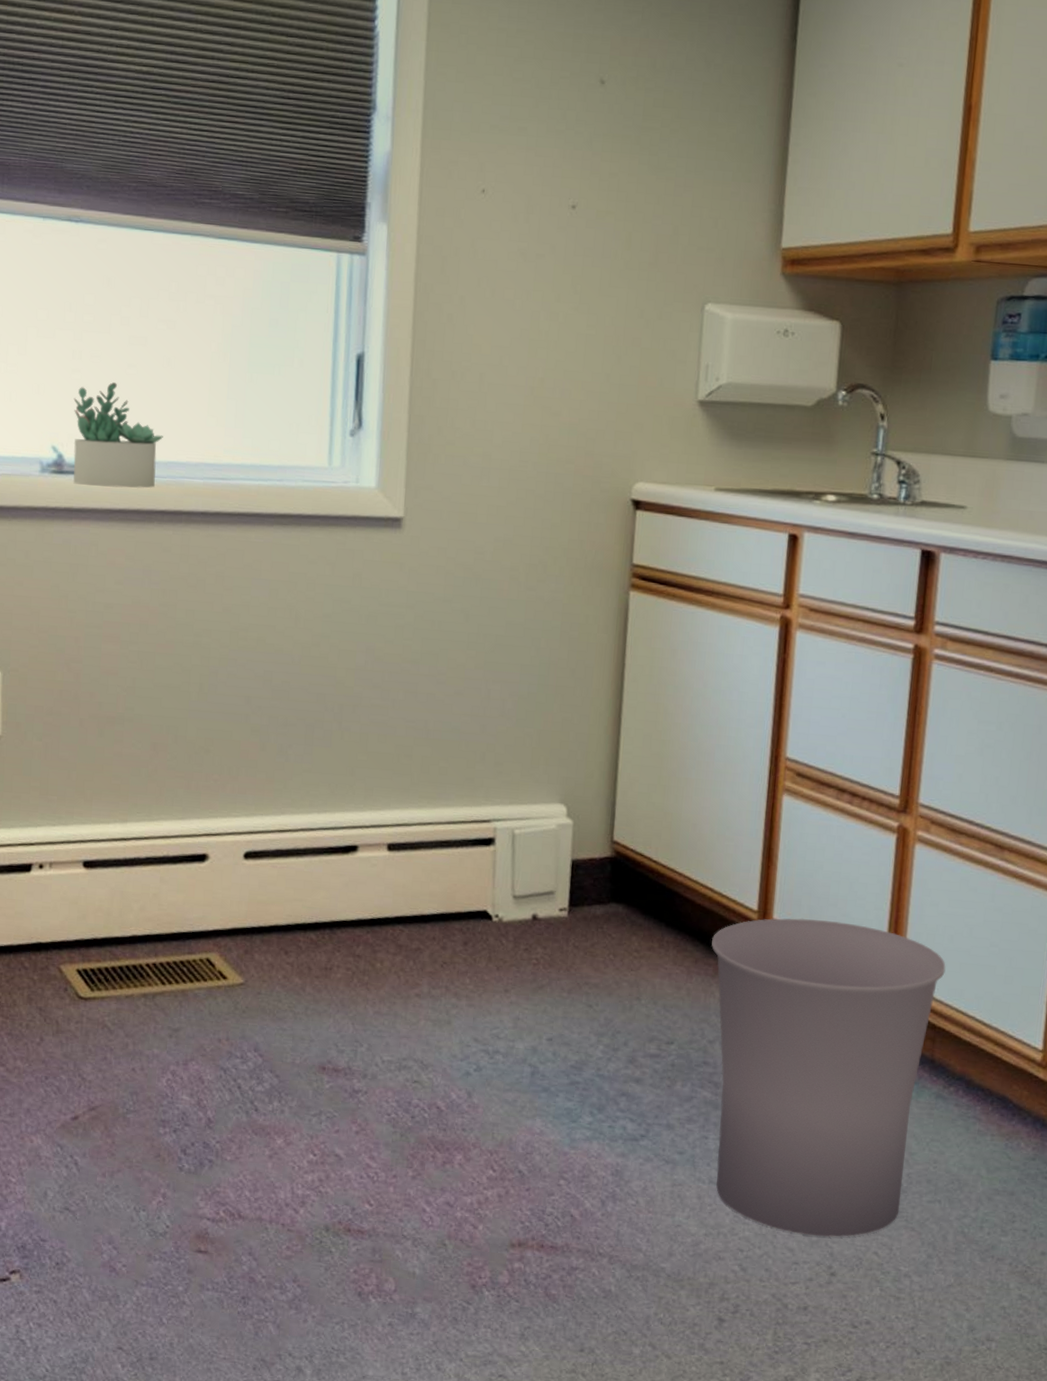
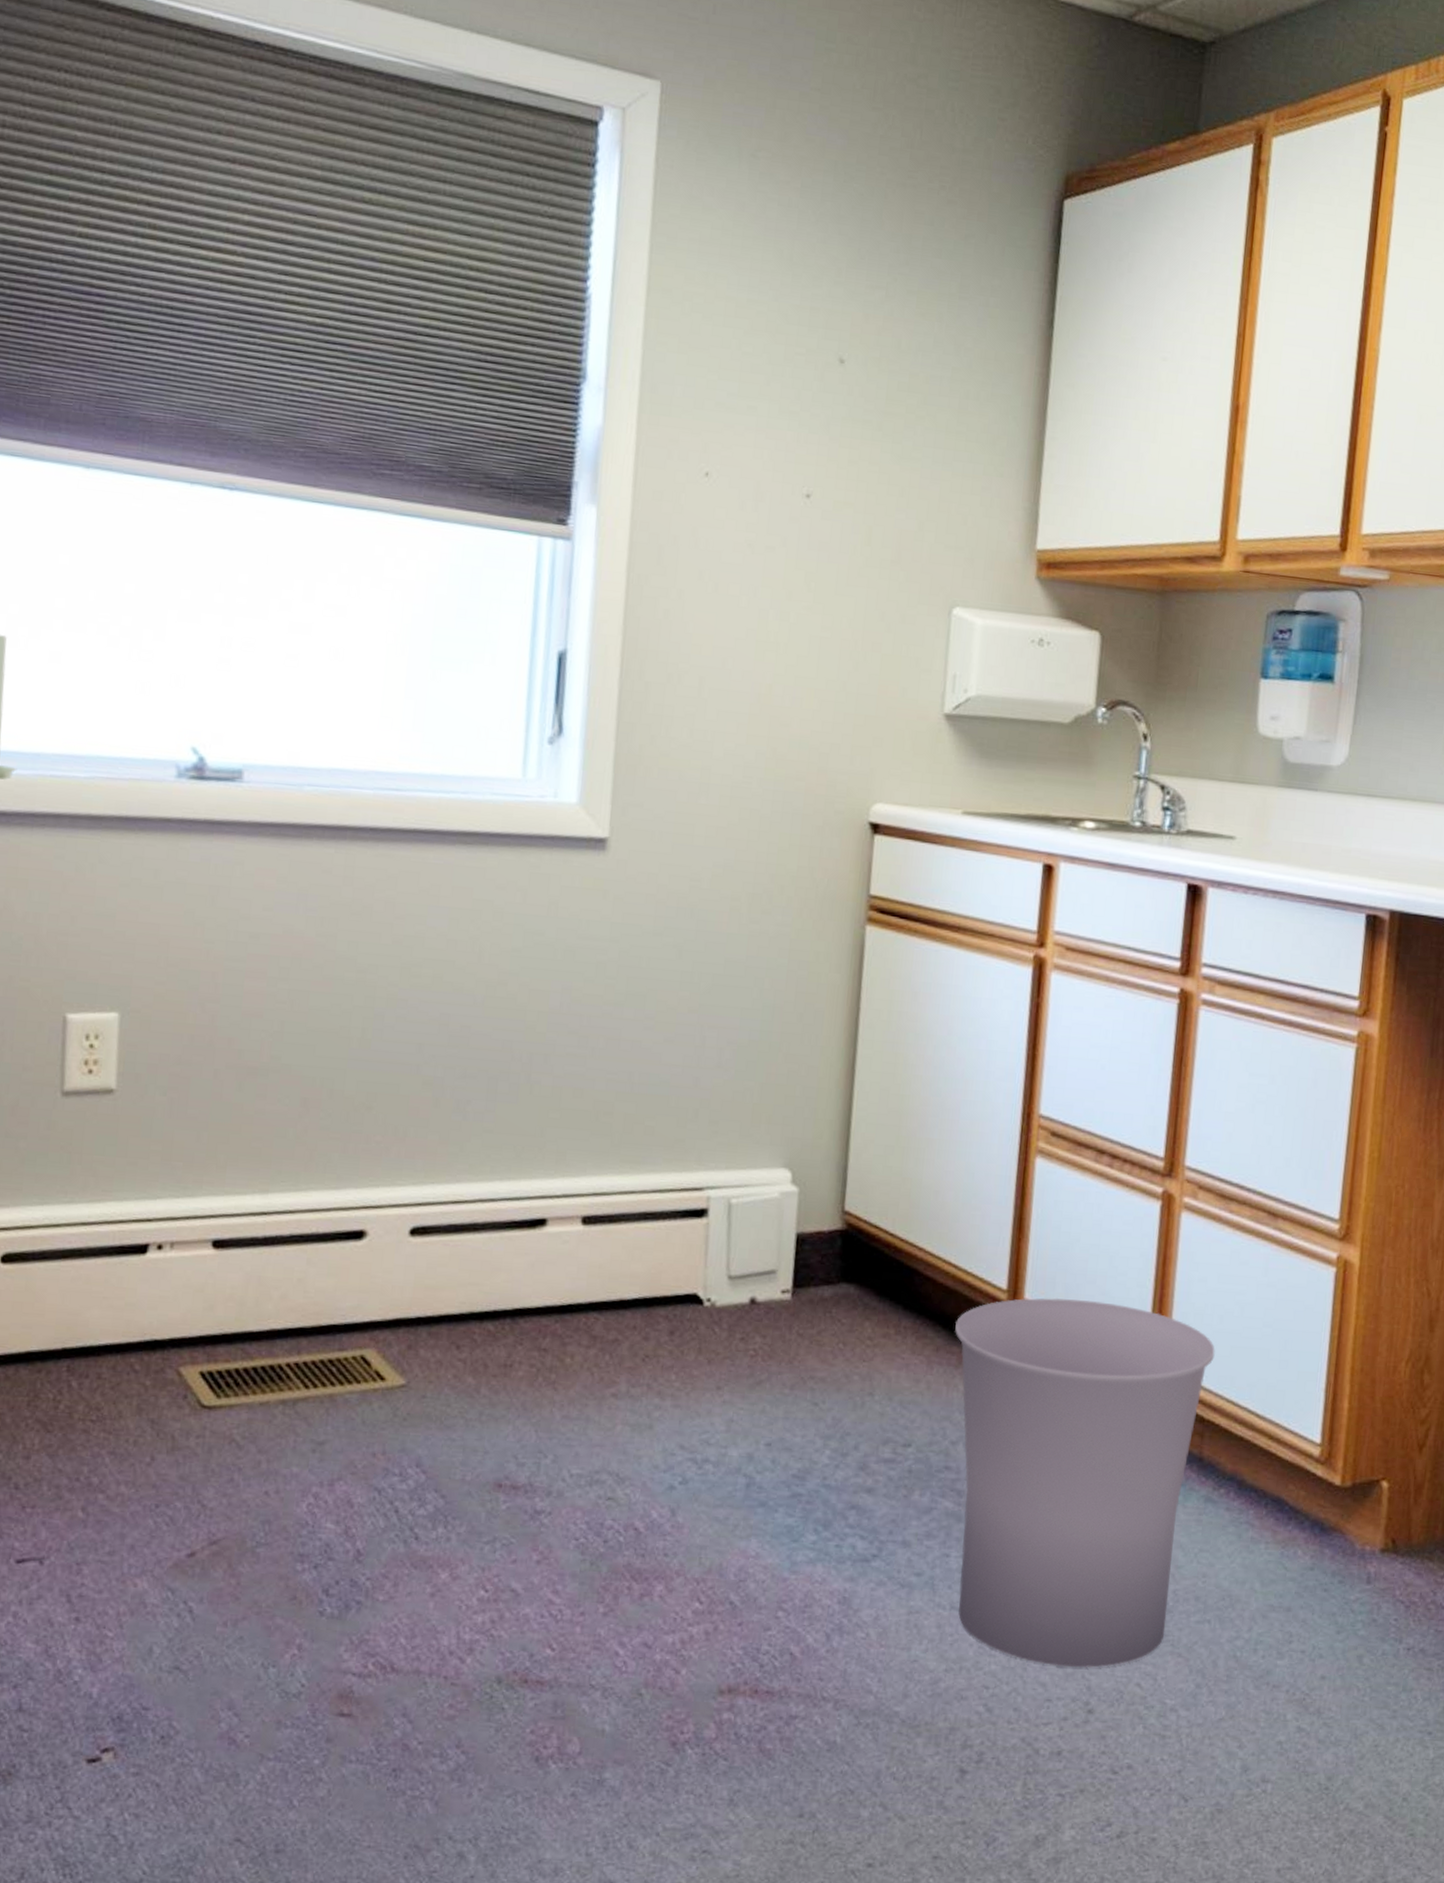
succulent plant: present [73,382,163,489] -> none [216,675,327,799]

